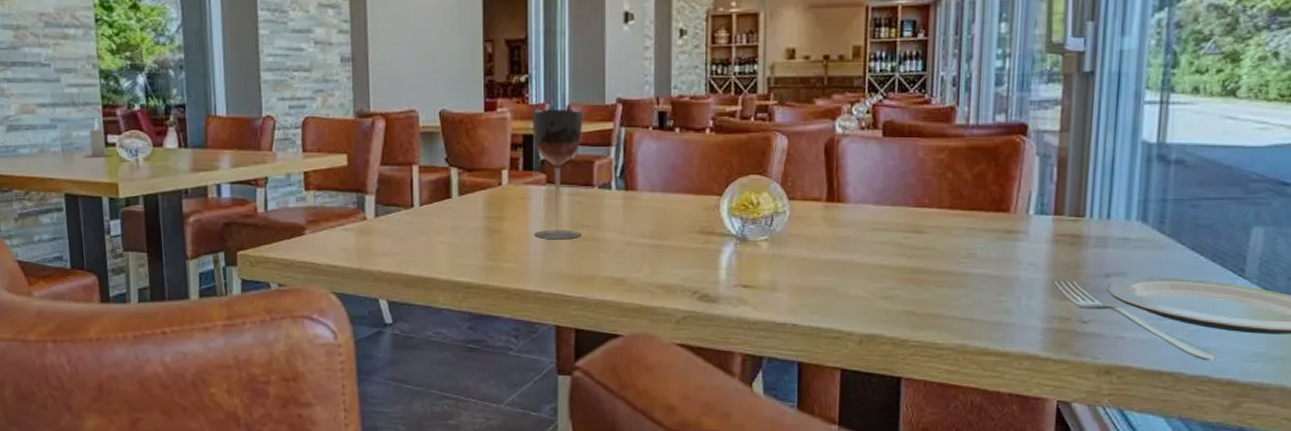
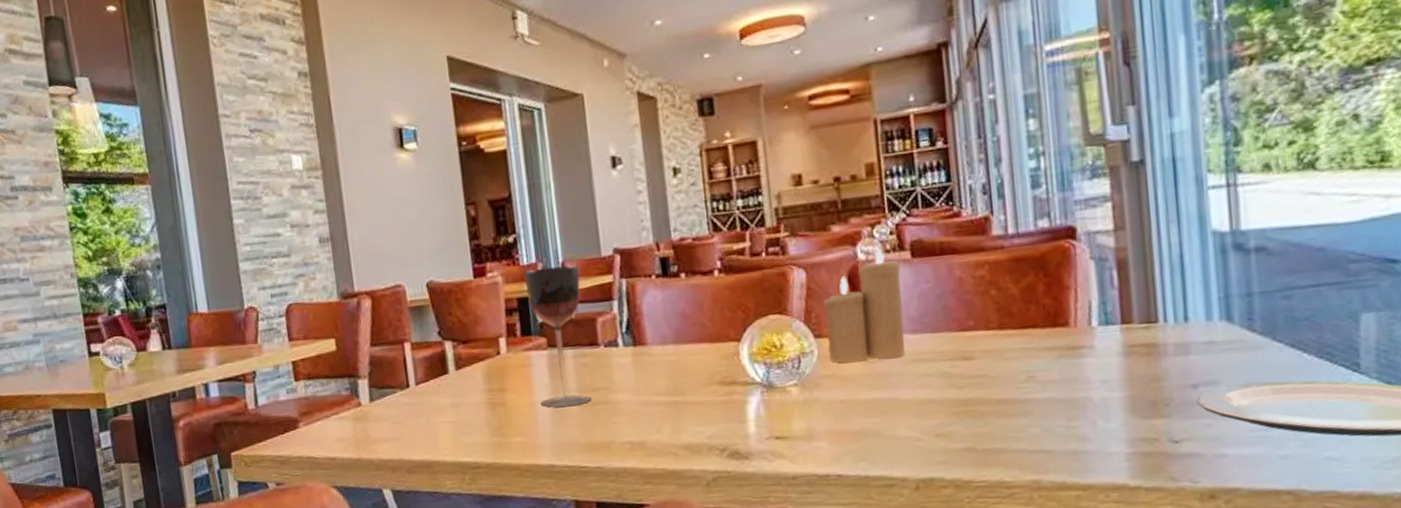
candle: present [83,119,114,158] -> none [68,329,98,371]
candle: none [799,125,871,225] -> present [823,249,905,363]
fork: present [1053,280,1216,361] -> none [1131,395,1342,473]

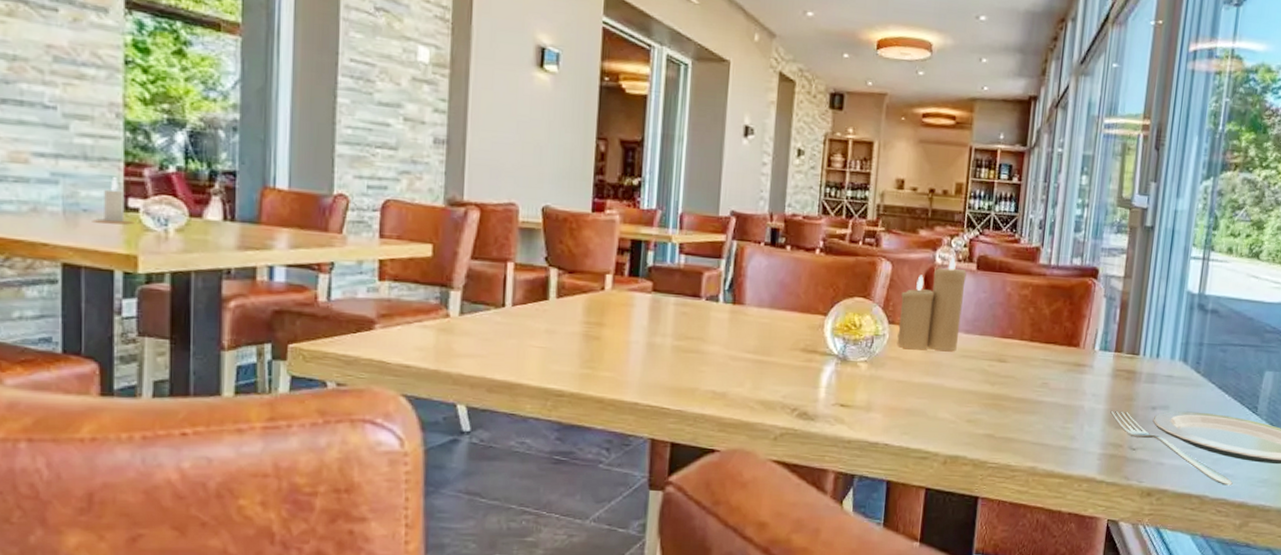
candle: none [68,329,98,371] -> present [92,177,135,225]
wineglass: present [523,265,592,408] -> none [635,215,695,351]
fork: none [1131,395,1342,473] -> present [1110,410,1233,486]

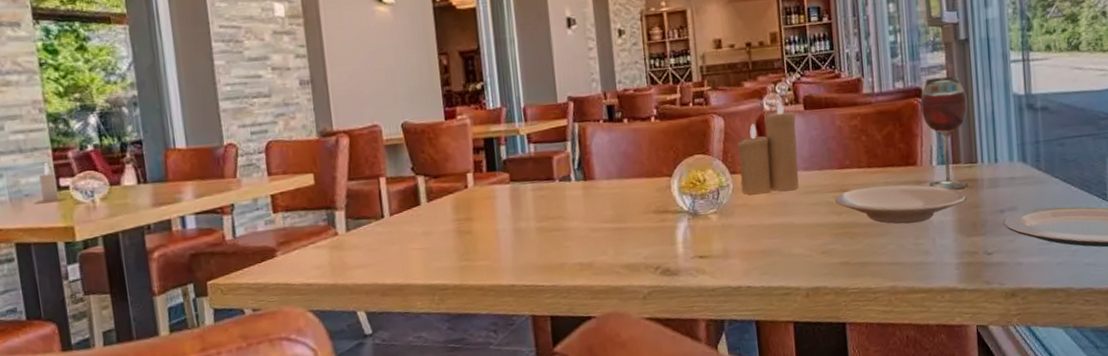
saucer: none [991,361,1124,406] -> present [835,185,968,224]
wineglass: none [1087,260,1141,378] -> present [920,76,968,190]
fork: present [1110,410,1233,486] -> none [959,219,1096,275]

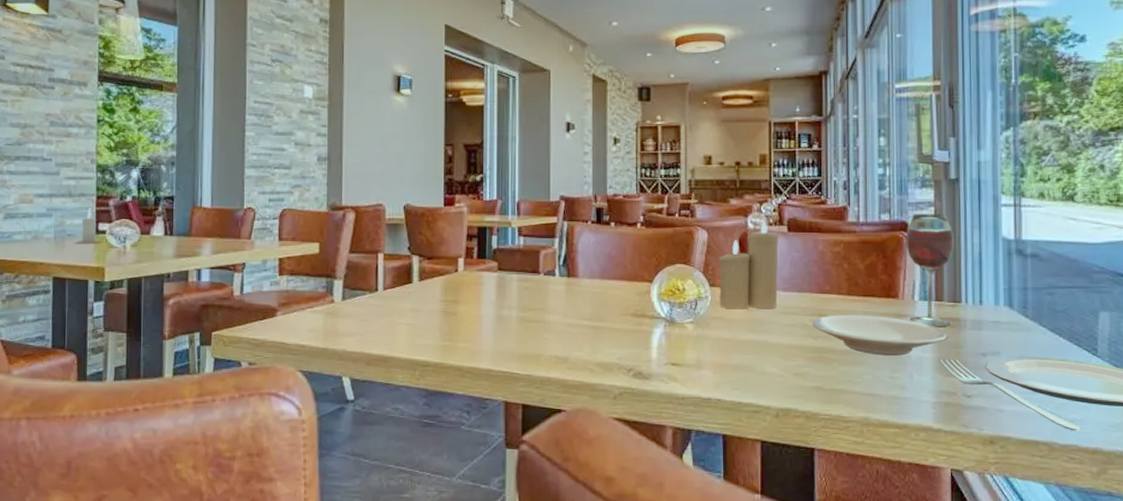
fork: none [959,219,1096,275] -> present [939,358,1082,431]

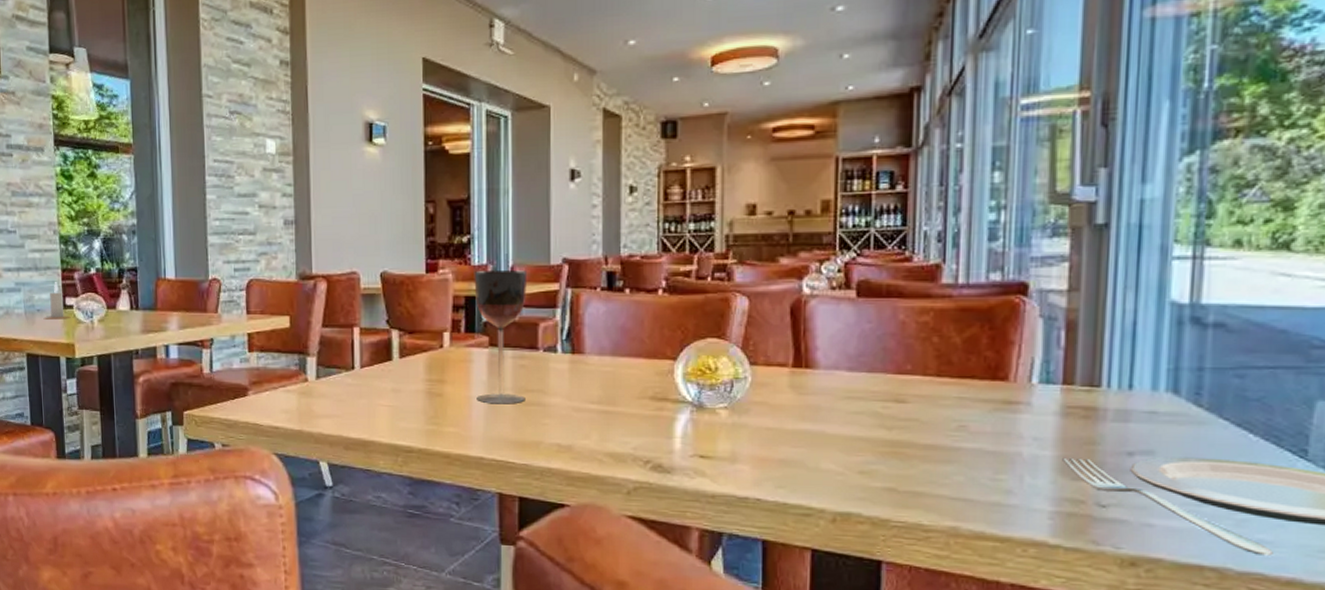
wineglass: none [485,205,530,322] -> present [474,270,526,404]
candle: present [719,222,779,309] -> none [762,285,844,393]
saucer: present [812,315,949,356] -> none [886,400,1080,453]
wineglass: present [906,213,954,326] -> none [1023,271,1096,417]

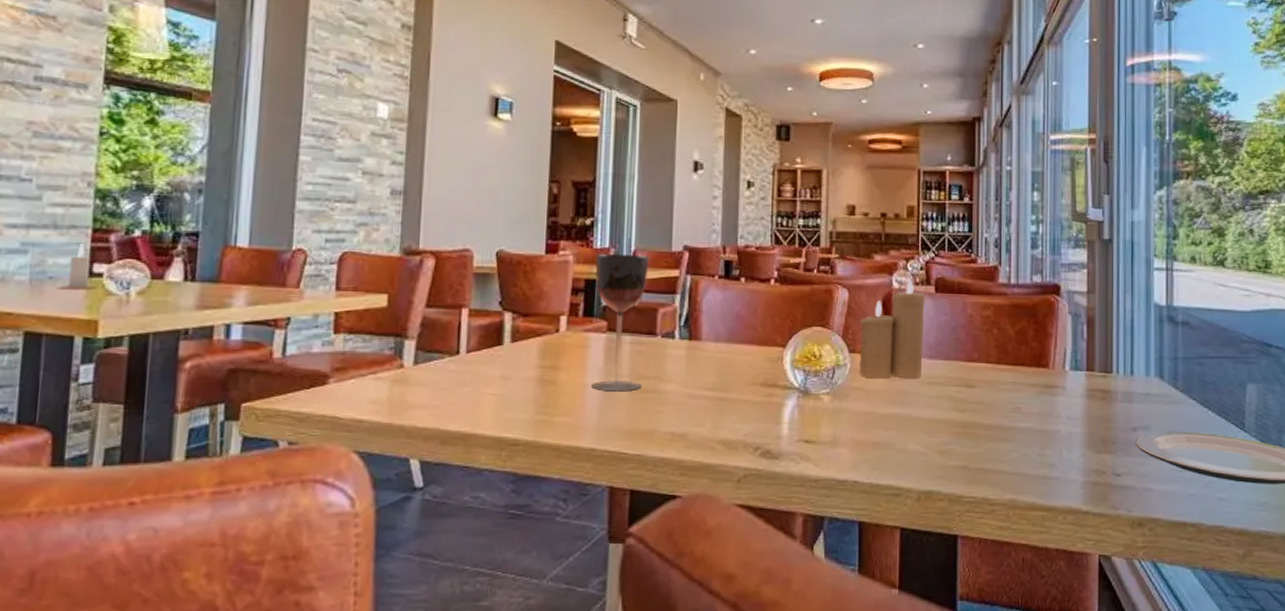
candle: none [762,285,844,393] -> present [859,281,925,379]
fork: present [1062,457,1273,556] -> none [1089,433,1229,511]

